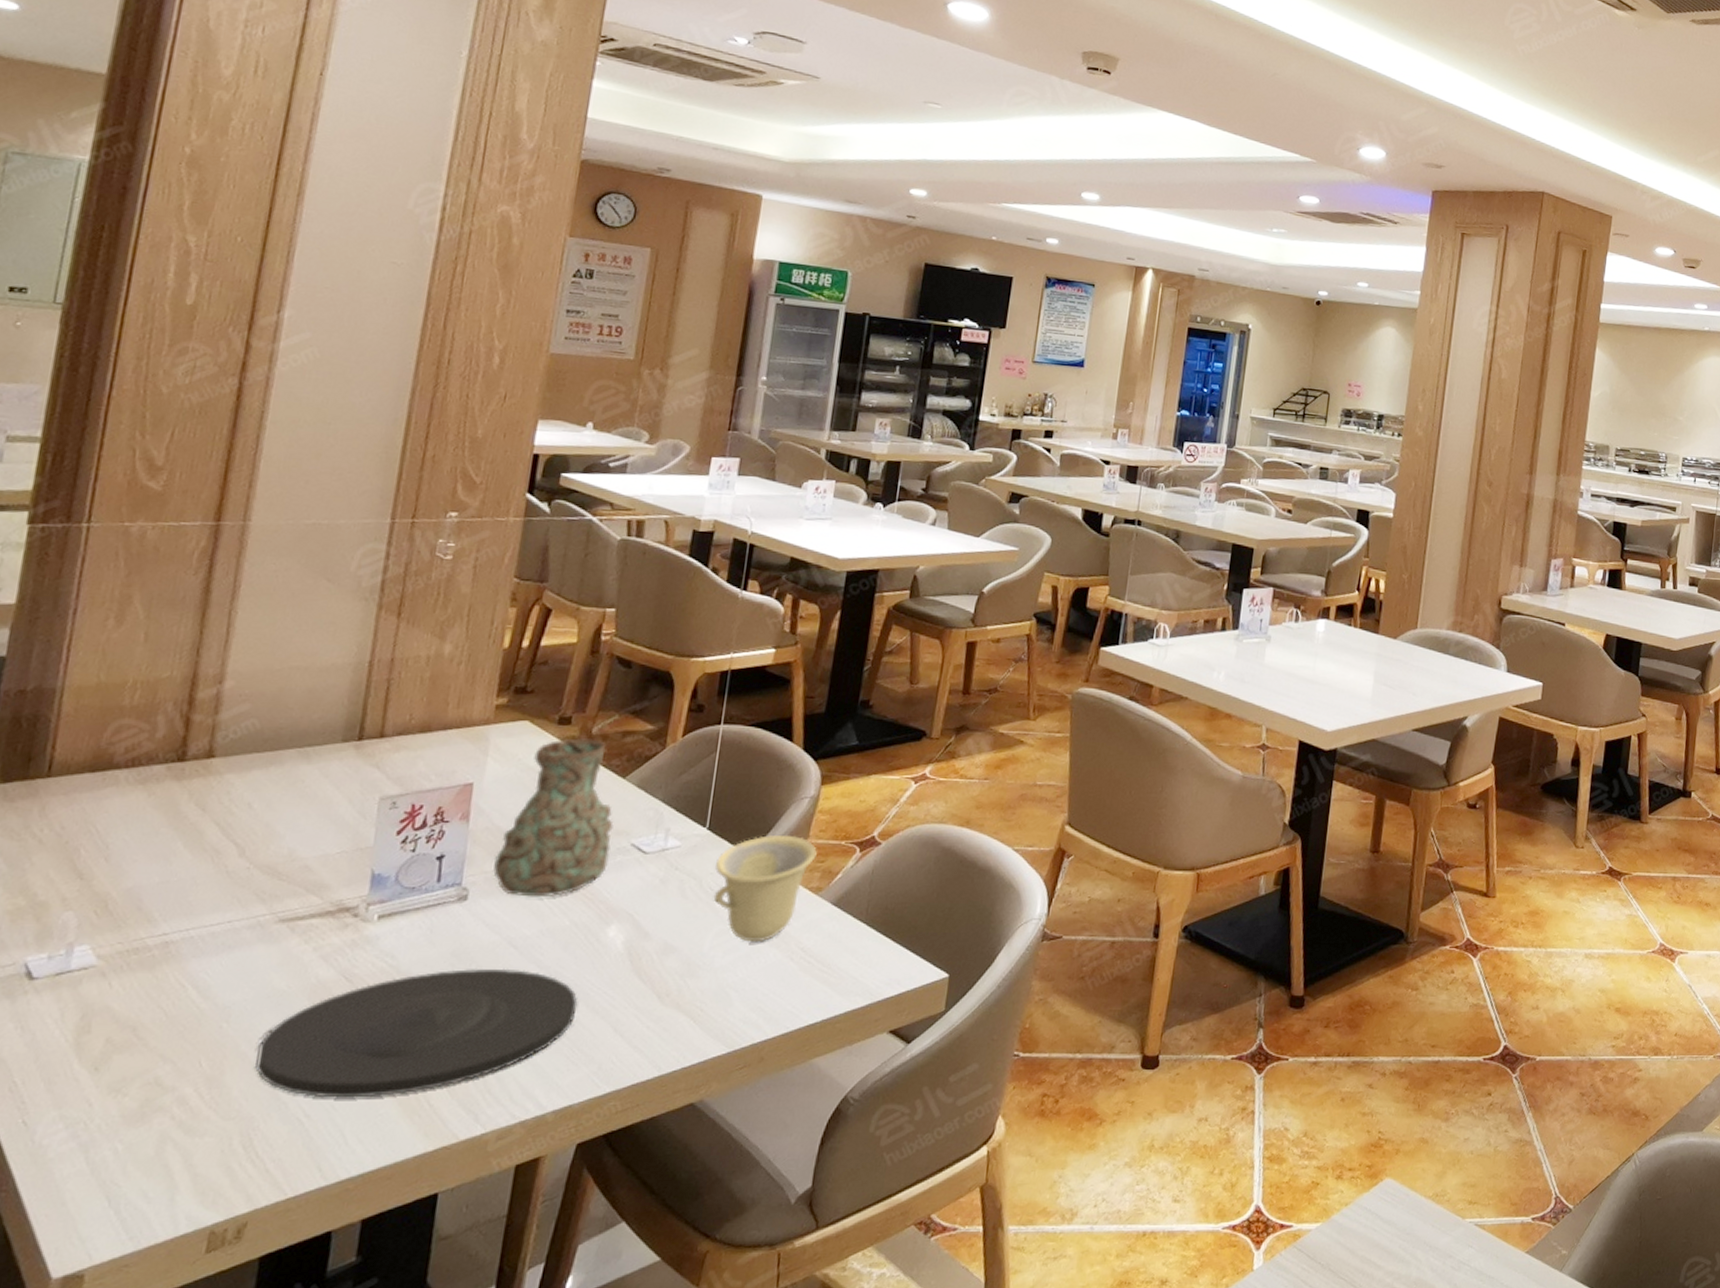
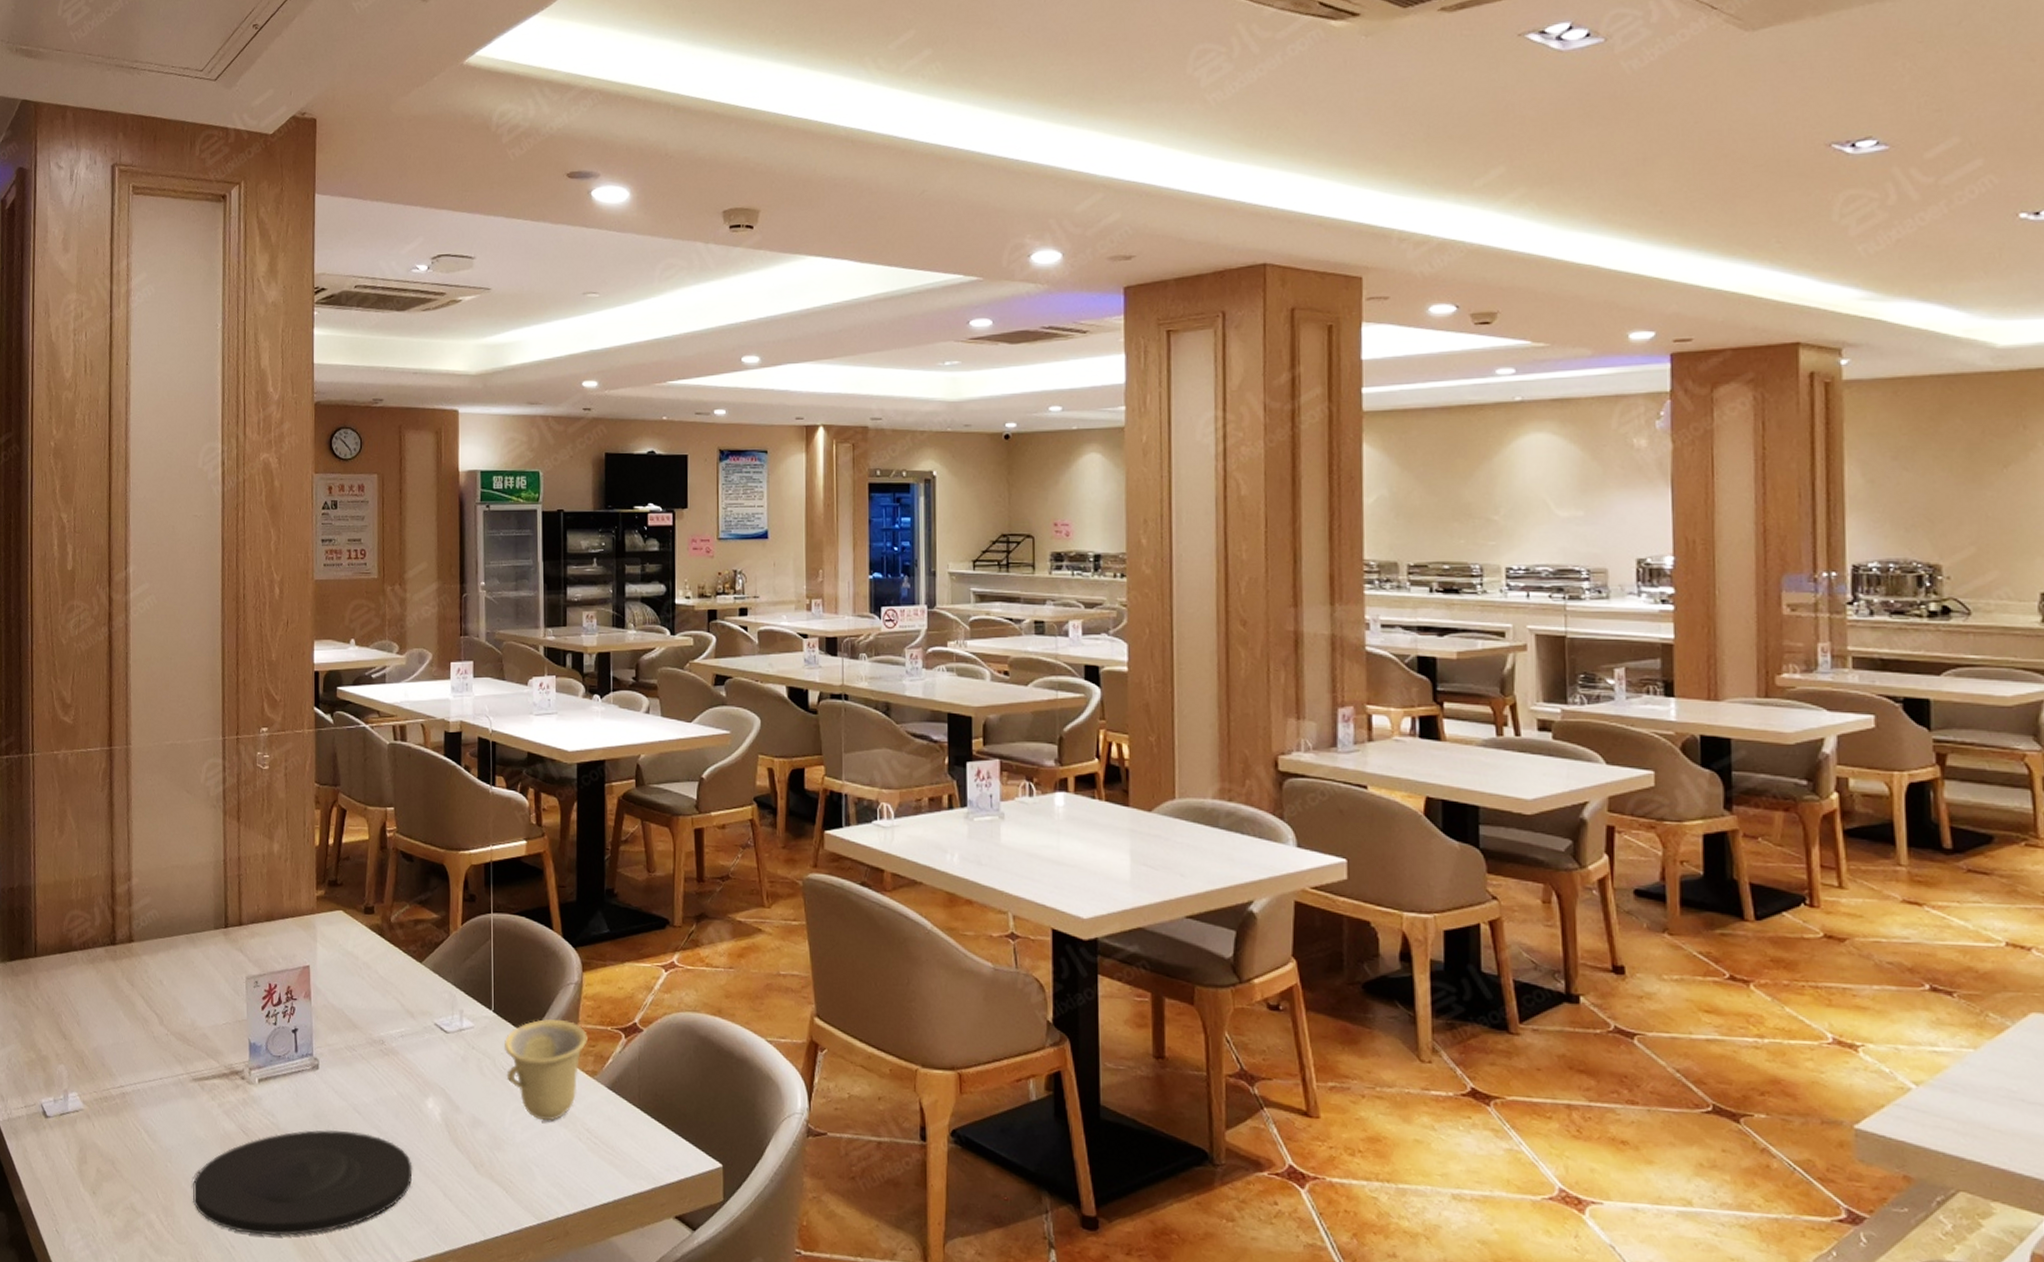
decorative vase: present [493,738,614,898] -> none [334,926,419,1070]

